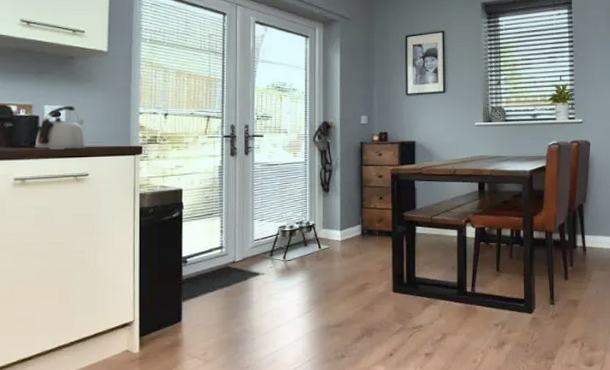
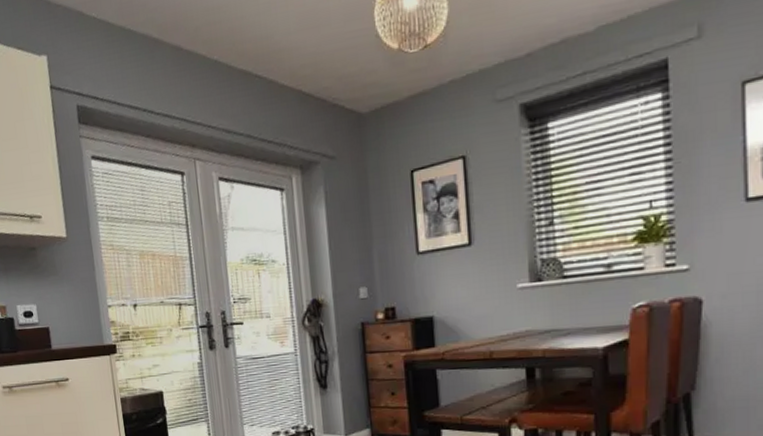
kettle: present [34,105,86,151] -> none [14,303,62,355]

